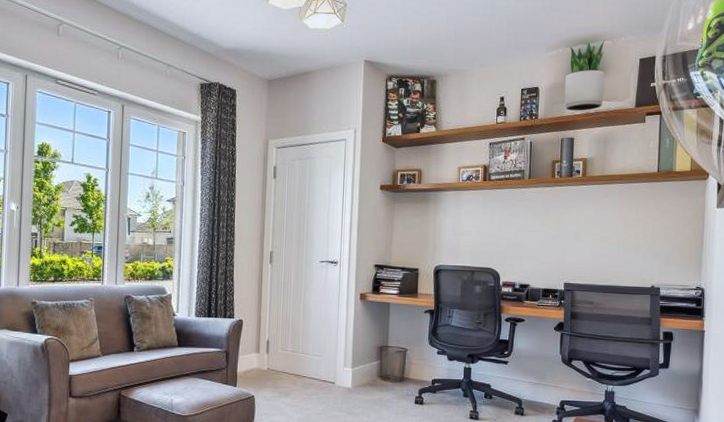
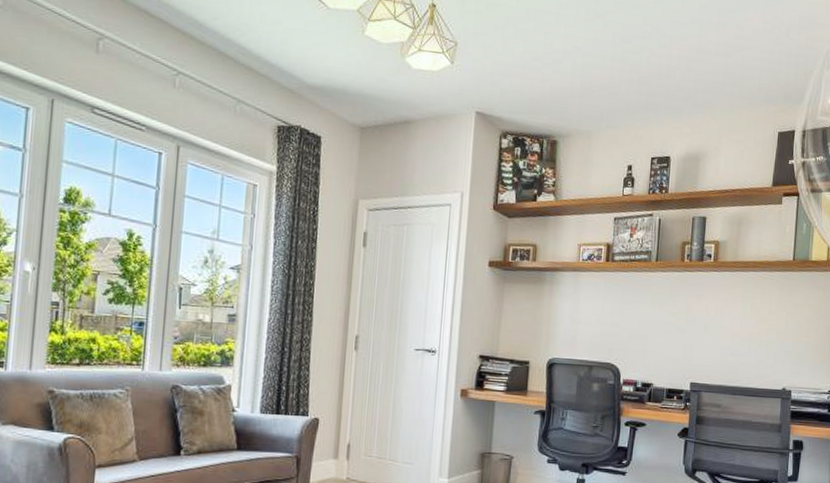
planter: present [564,39,605,111] -> none [697,107,743,187]

